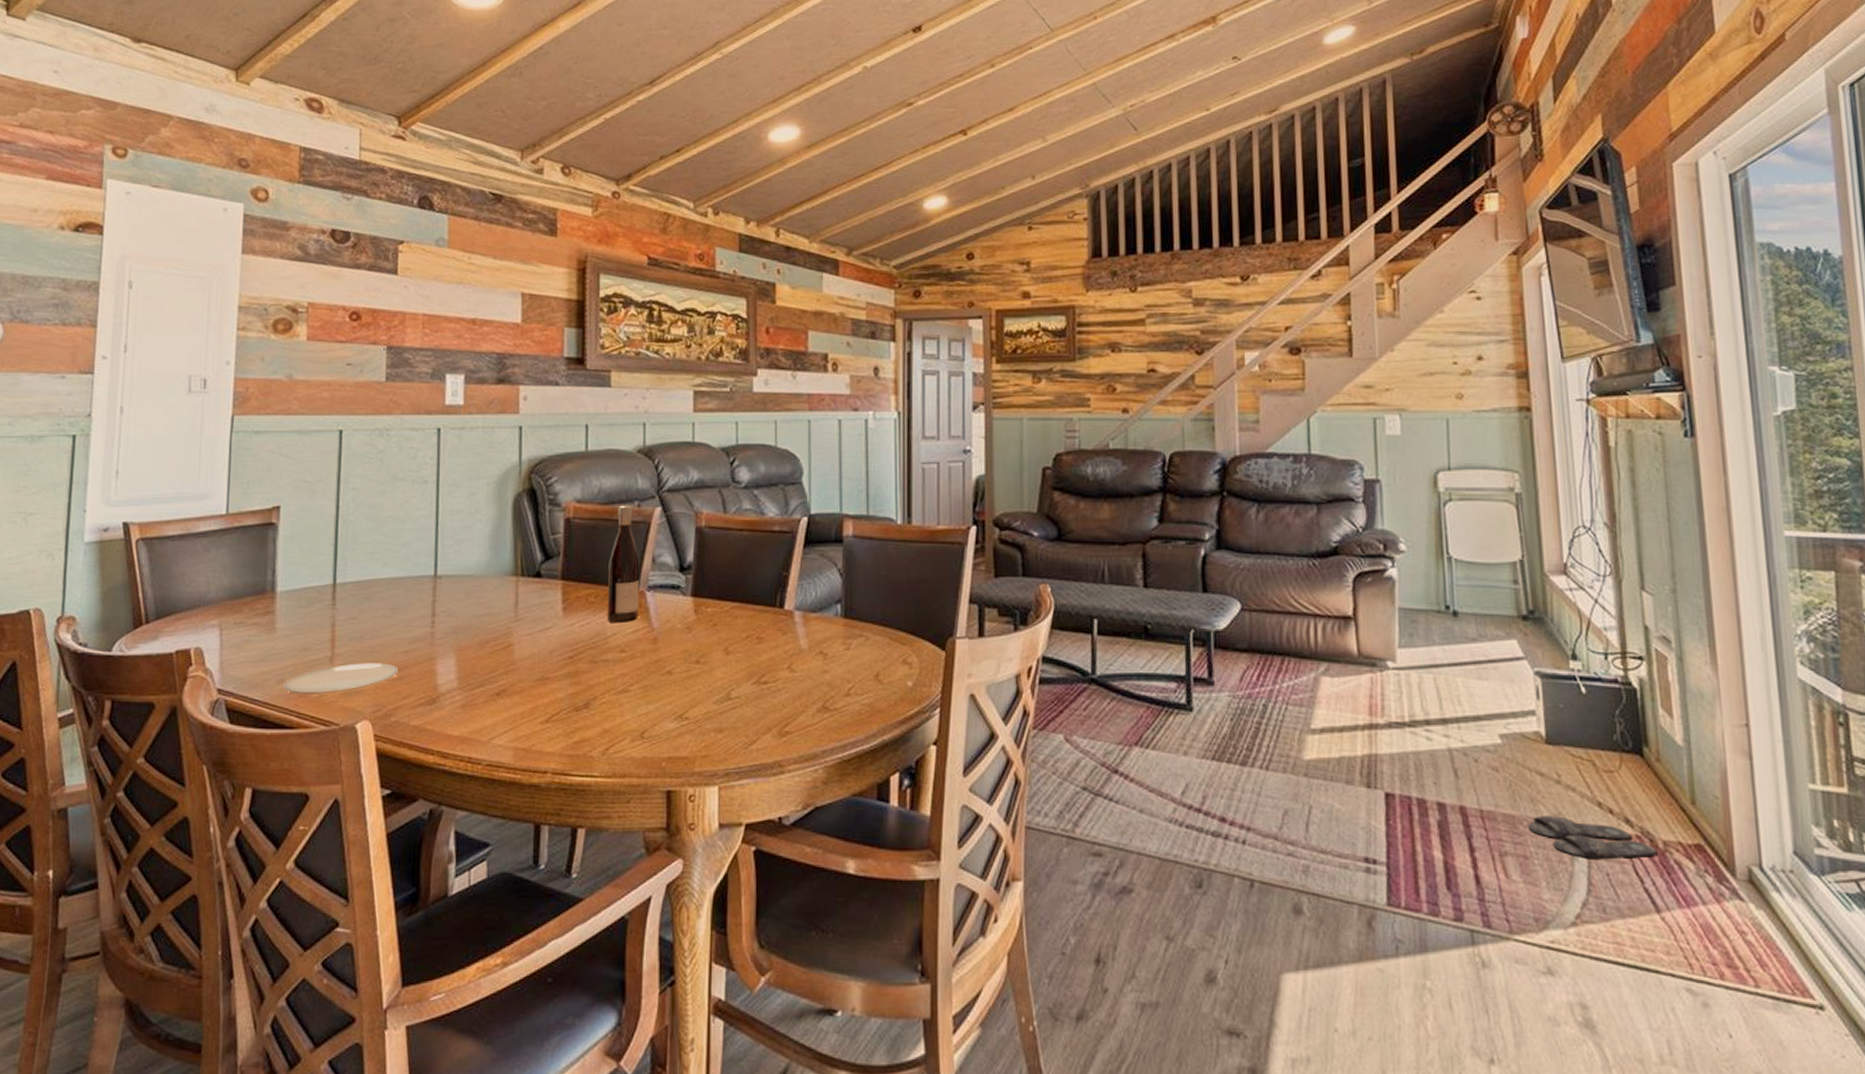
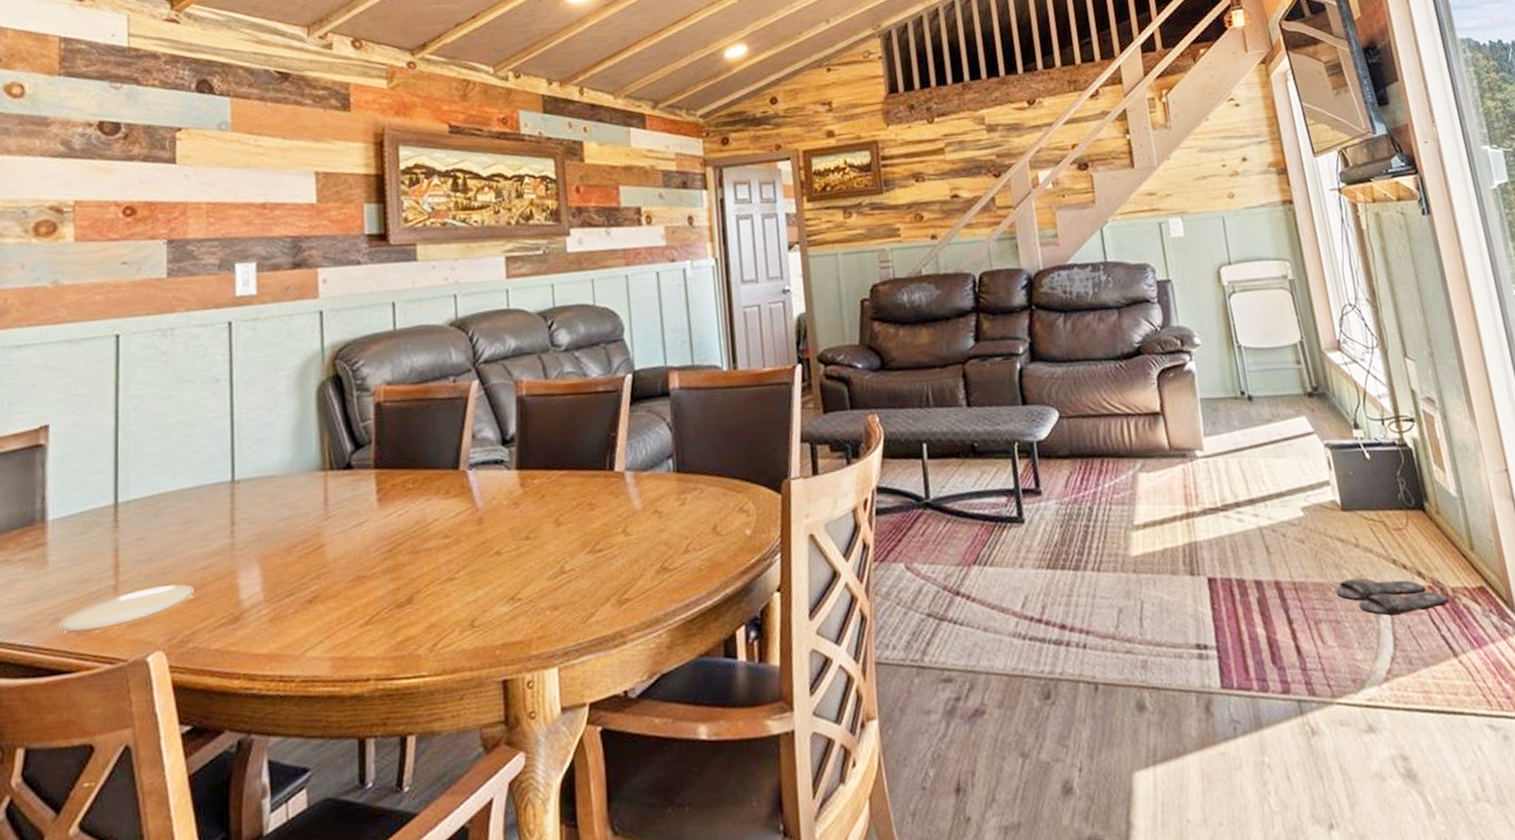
bottle: present [606,505,639,624] -> none [425,381,461,509]

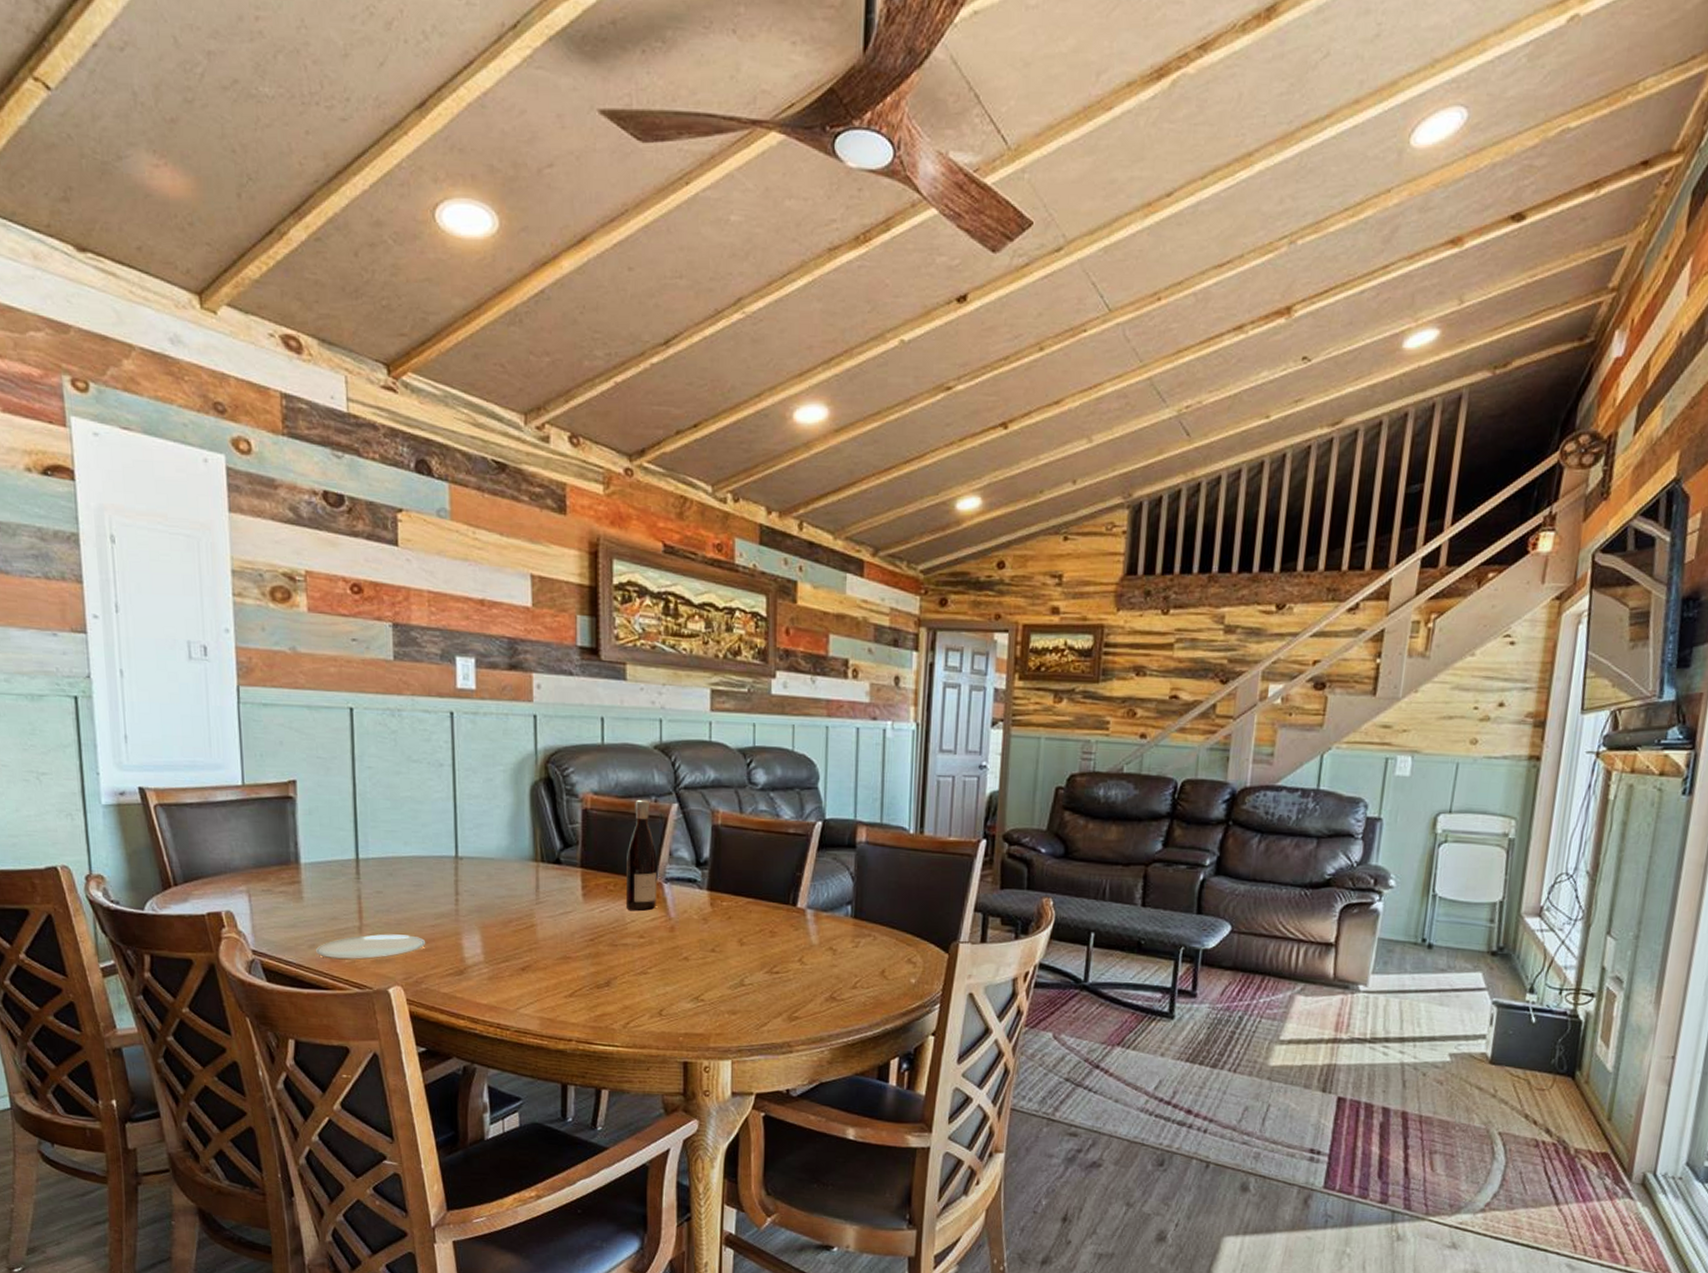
bottle: none [425,381,461,509] -> present [625,799,657,912]
slippers: present [1335,578,1448,616] -> none [1459,1123,1568,1162]

